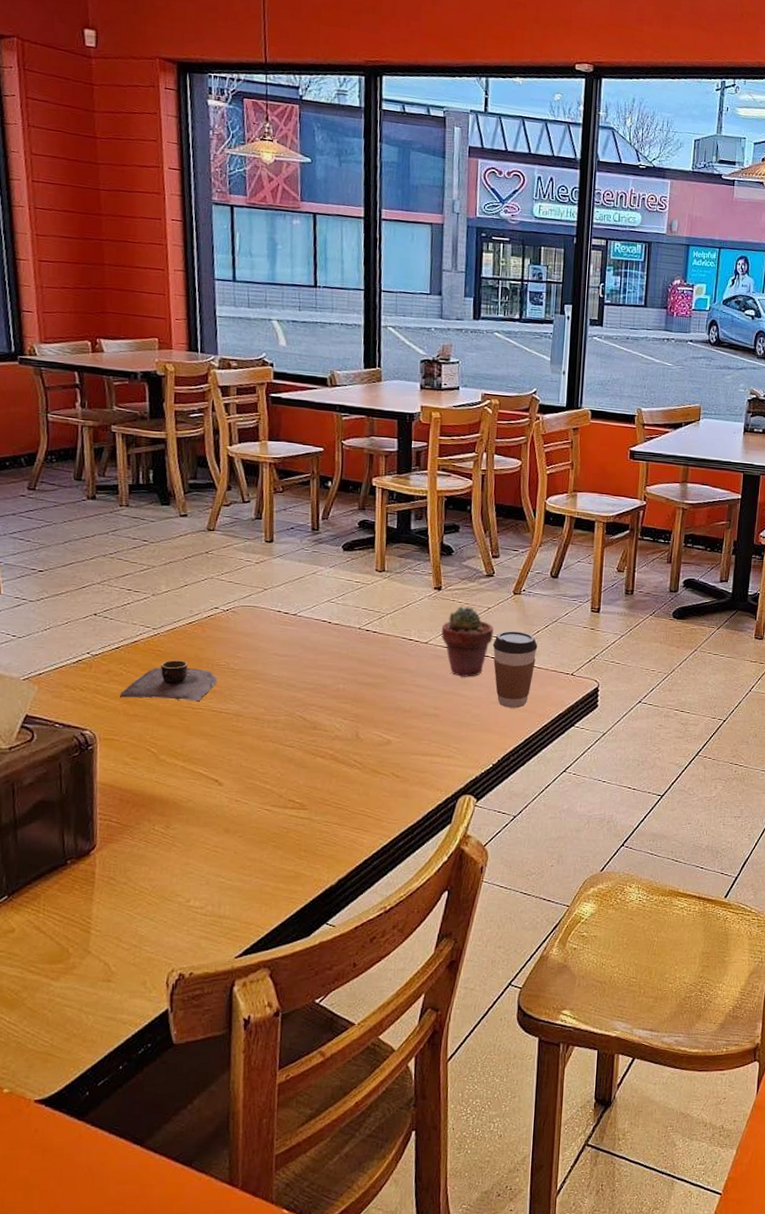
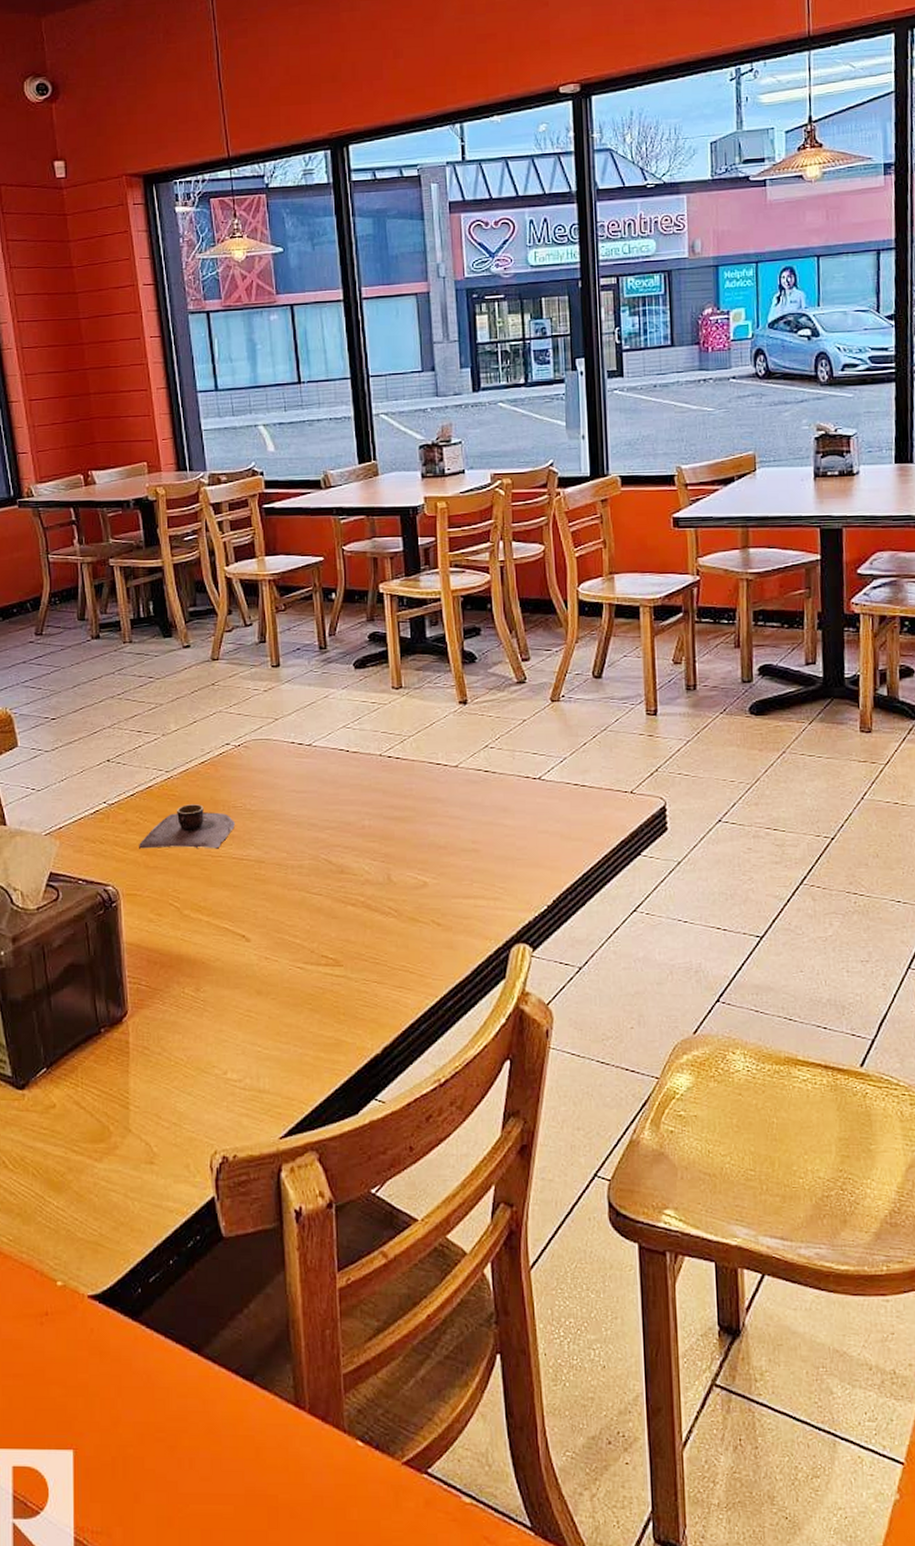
potted succulent: present [441,606,494,678] -> none [471,721,533,805]
coffee cup: present [492,631,538,708] -> none [532,745,586,837]

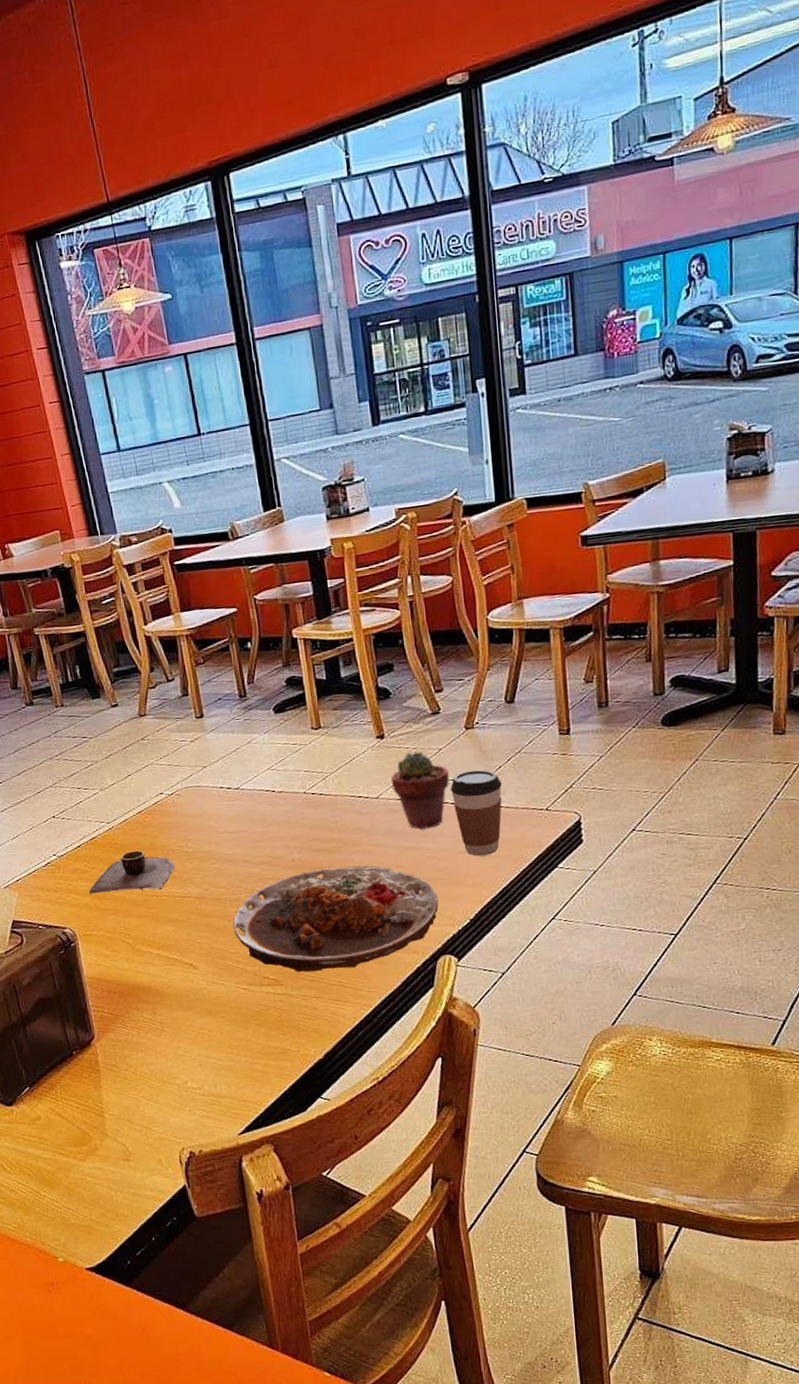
plate: none [293,838,515,953] -> present [233,865,439,972]
potted succulent: none [471,721,533,805] -> present [390,751,450,831]
coffee cup: none [532,745,586,837] -> present [450,769,502,857]

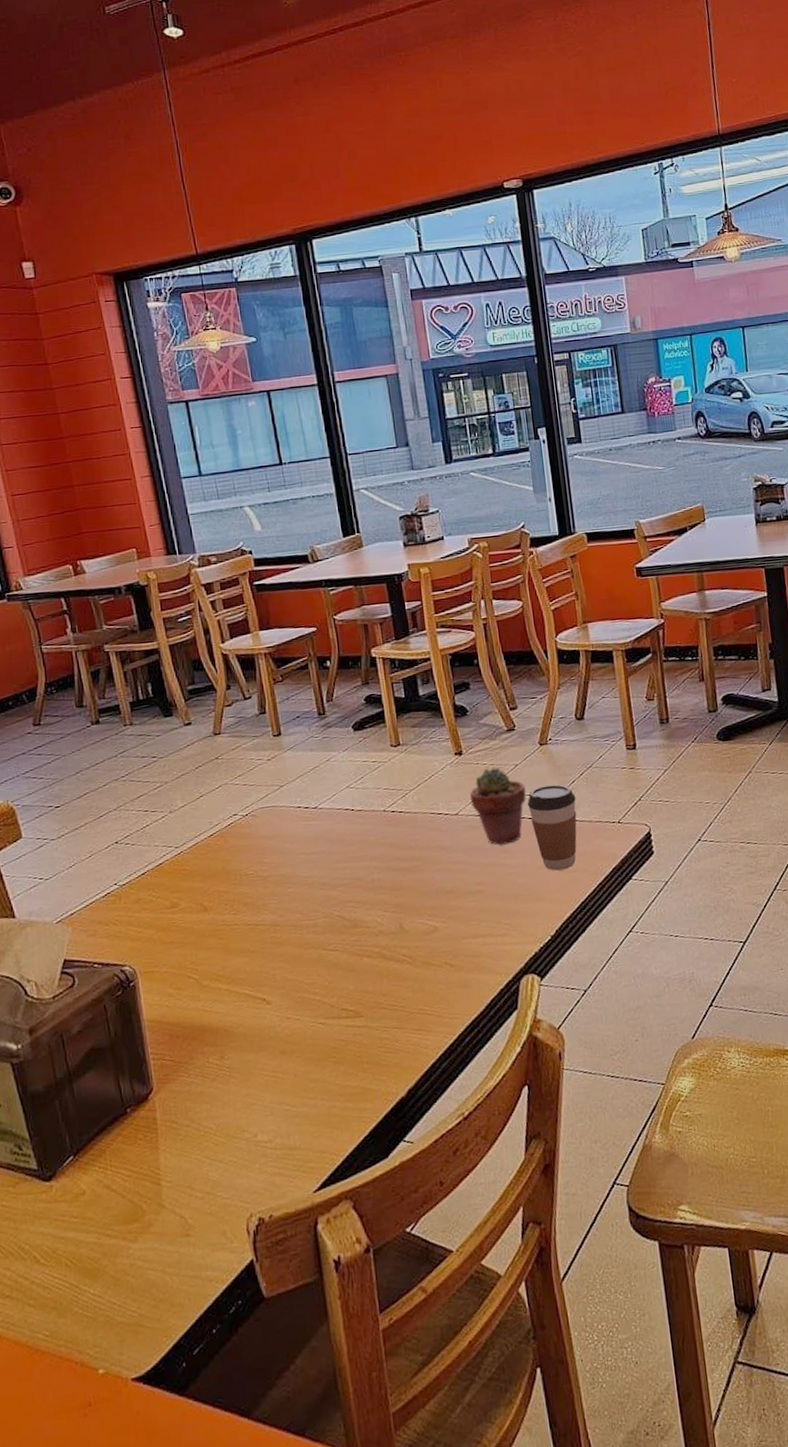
bowl: present [89,850,175,894] -> none [153,876,248,926]
plate: present [233,865,439,972] -> none [309,883,520,1001]

